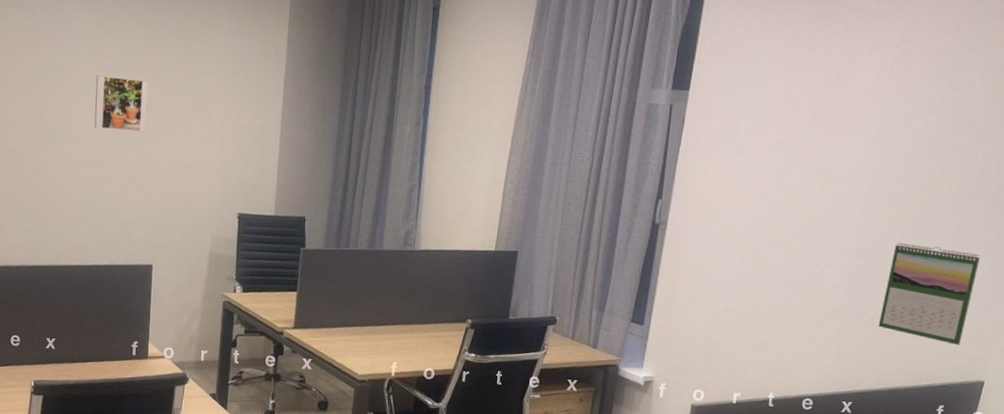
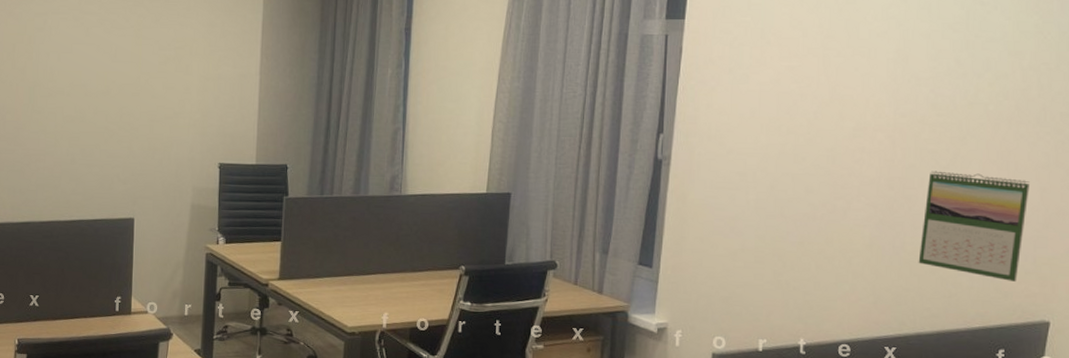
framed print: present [94,75,149,132] -> none [75,32,128,86]

